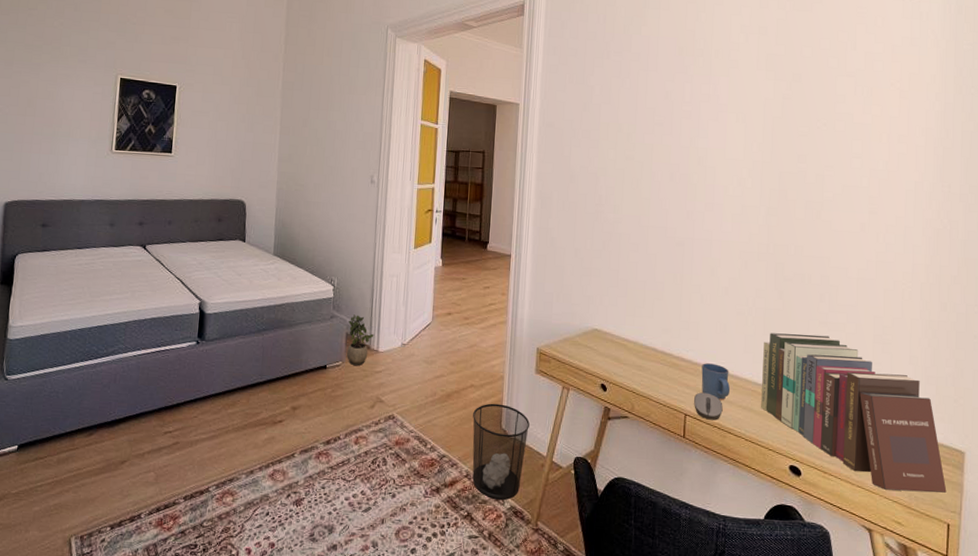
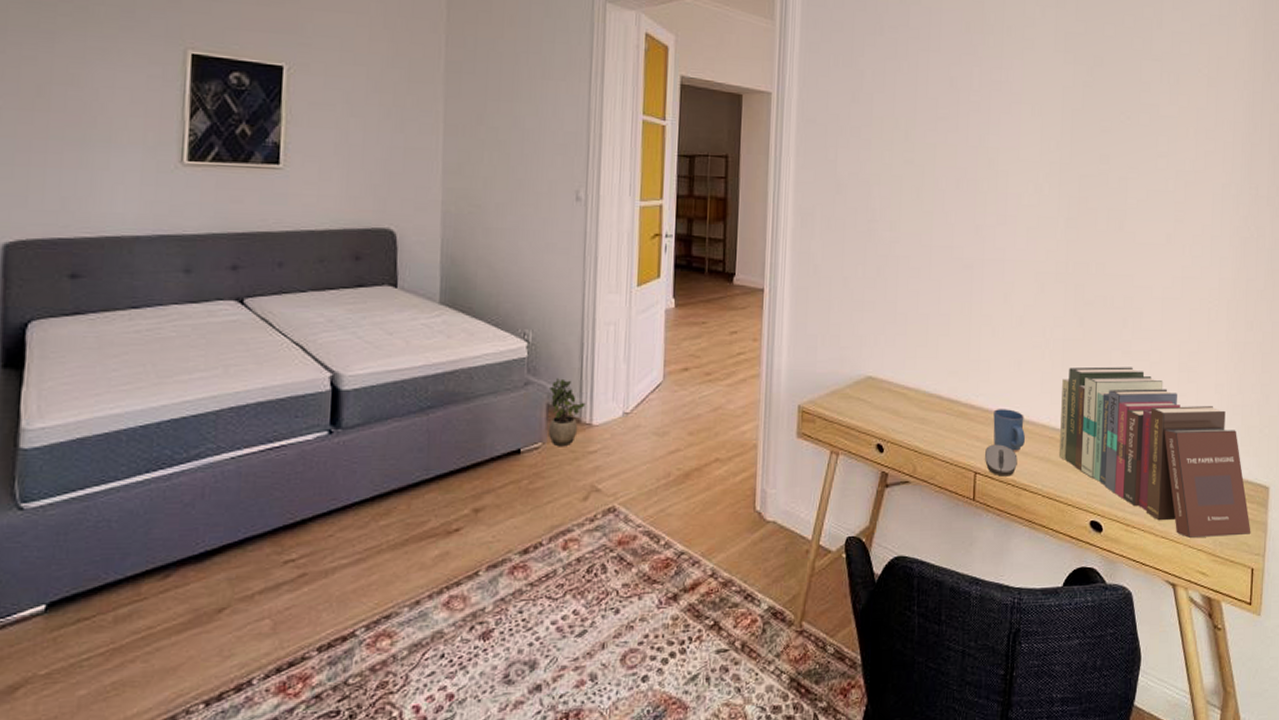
waste bin: present [472,403,530,501] -> none [719,480,790,601]

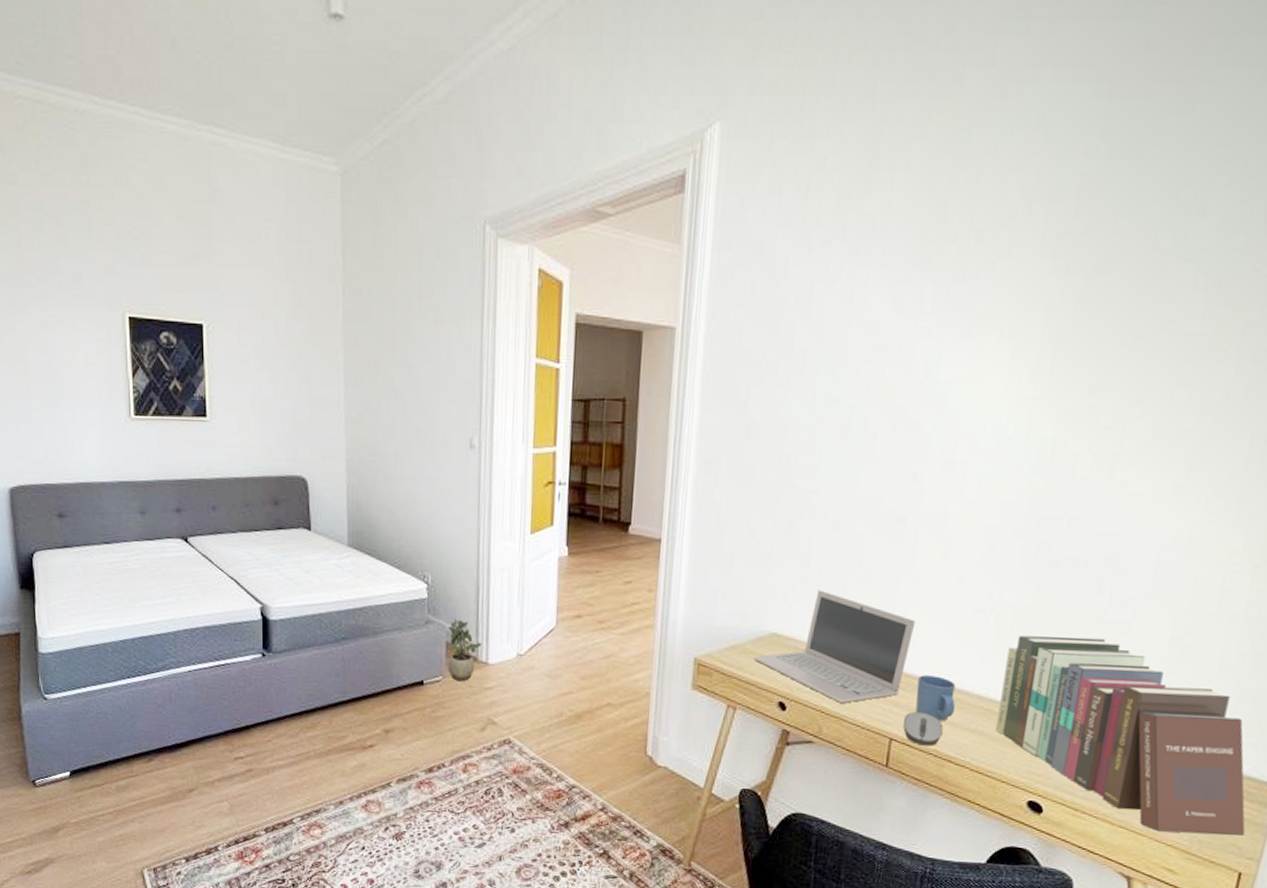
laptop: none [853,333,988,442] -> present [754,590,916,704]

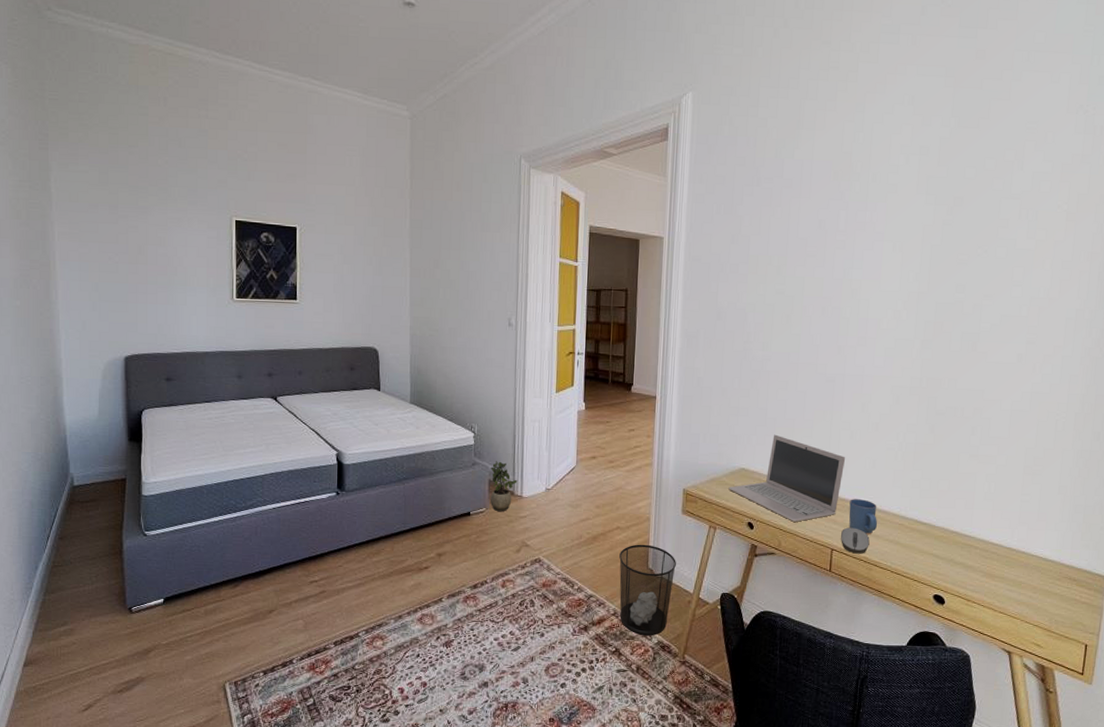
waste bin: none [609,725,683,837] -> present [619,544,676,636]
books: present [996,635,1245,836] -> none [908,467,1087,616]

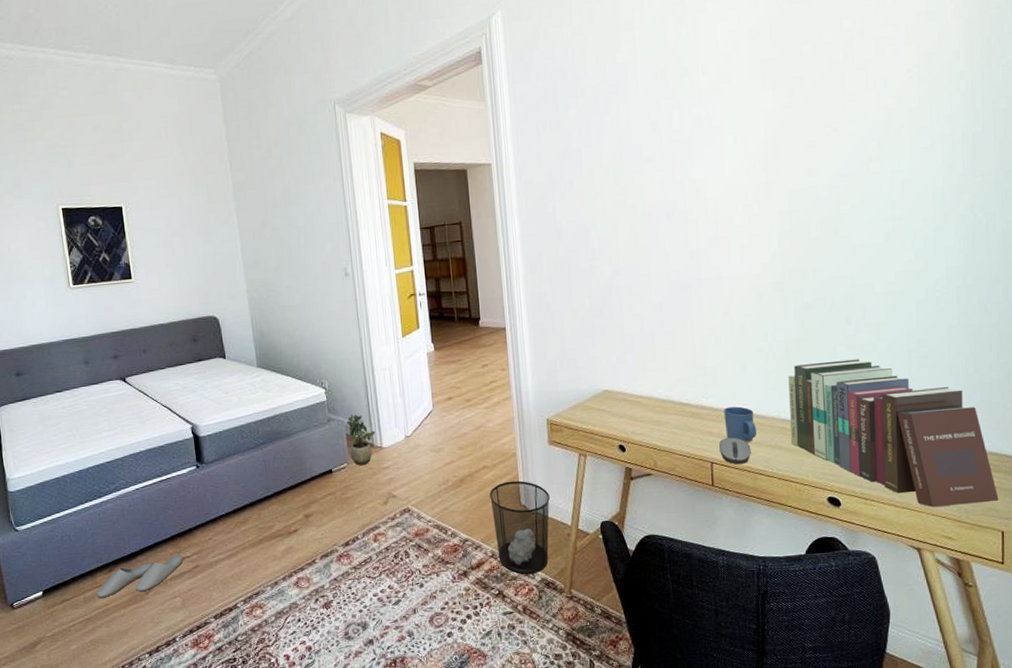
slippers: none [219,578,310,612] -> present [97,555,183,598]
laptop: present [728,434,846,523] -> none [593,350,714,440]
books: none [908,467,1087,616] -> present [788,359,999,507]

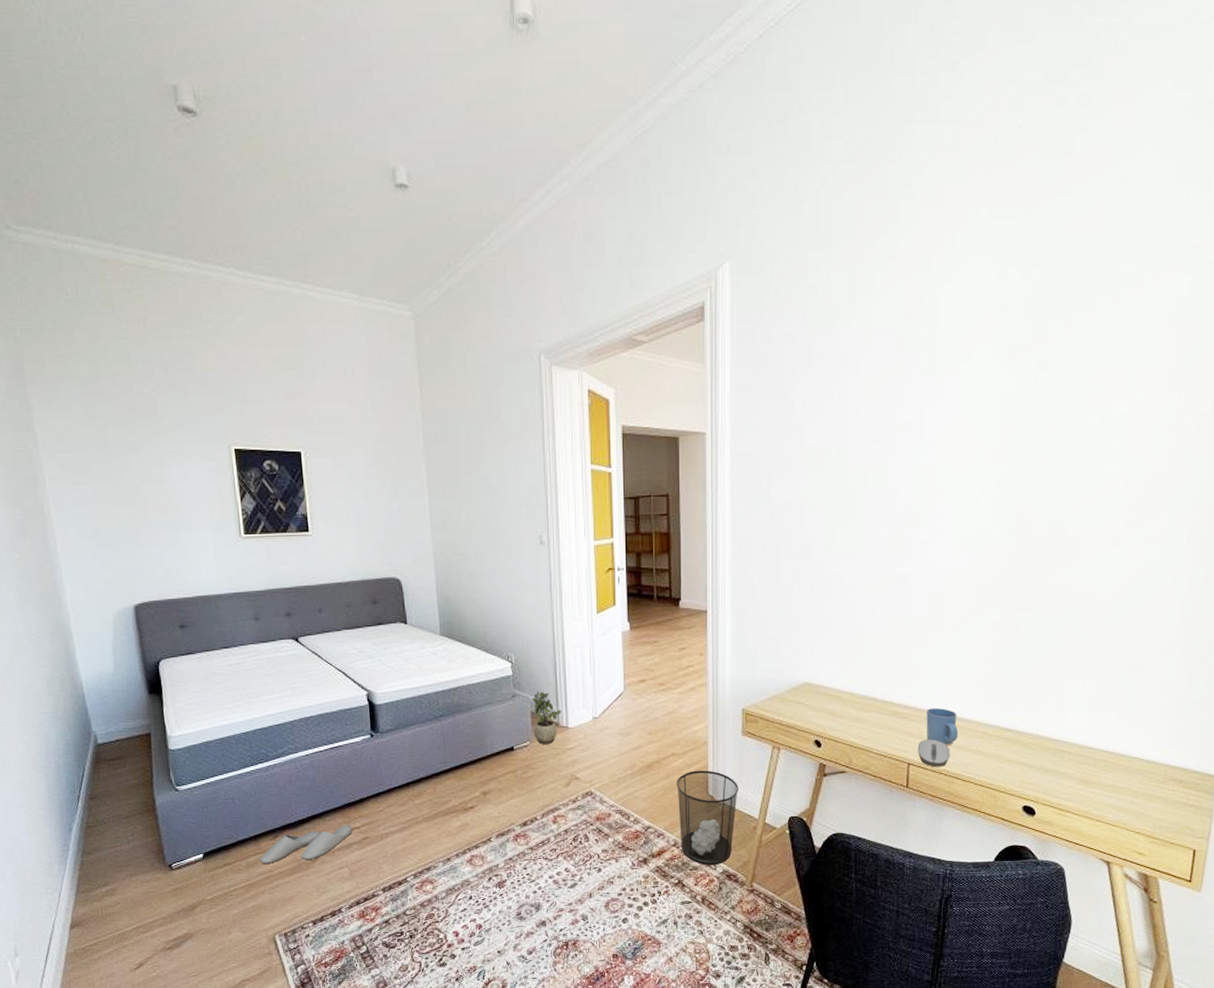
books: present [788,359,999,507] -> none [992,667,1195,822]

